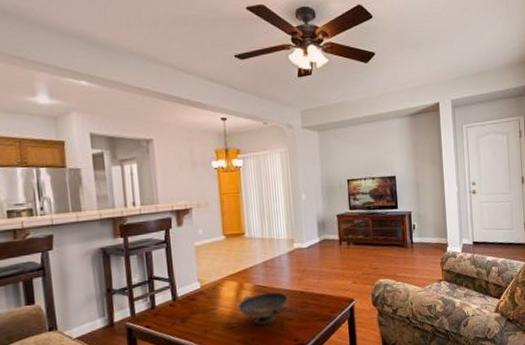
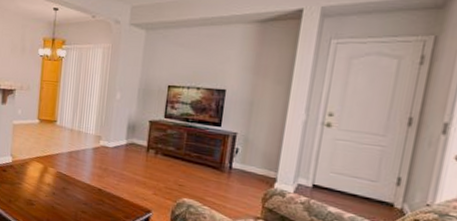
decorative bowl: present [237,291,289,326] -> none [39,179,86,211]

